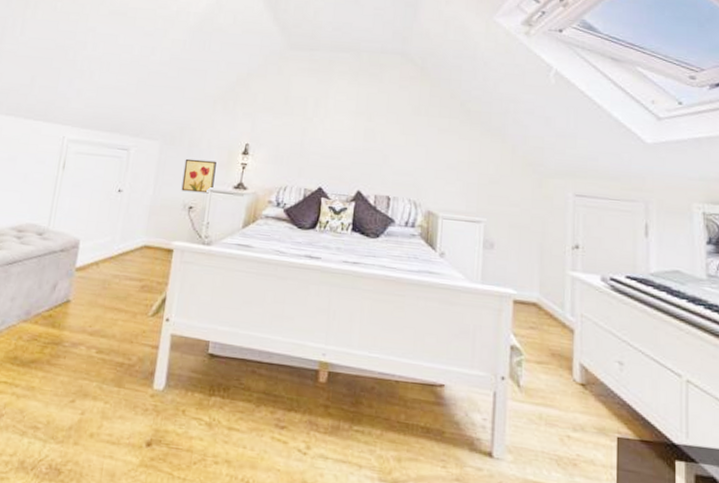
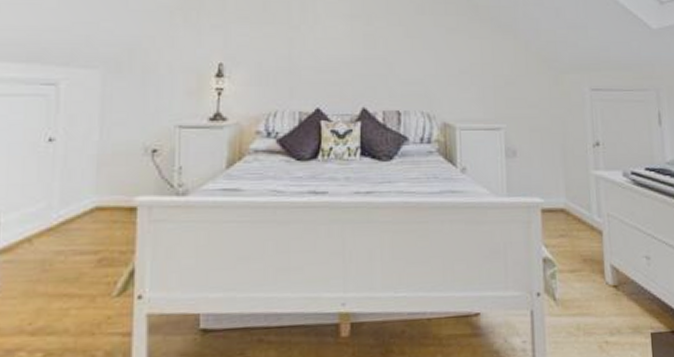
wall art: present [181,158,217,194] -> none [138,88,183,131]

